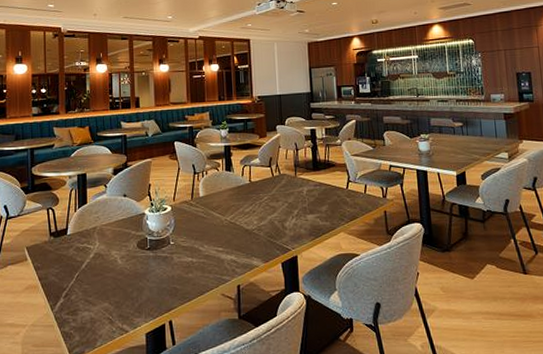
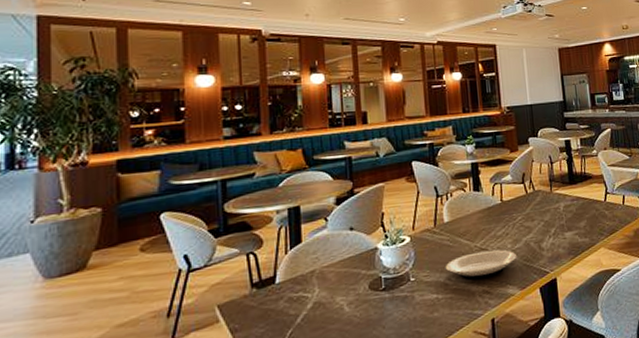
plate: none [200,224,261,249] -> present [446,250,516,280]

